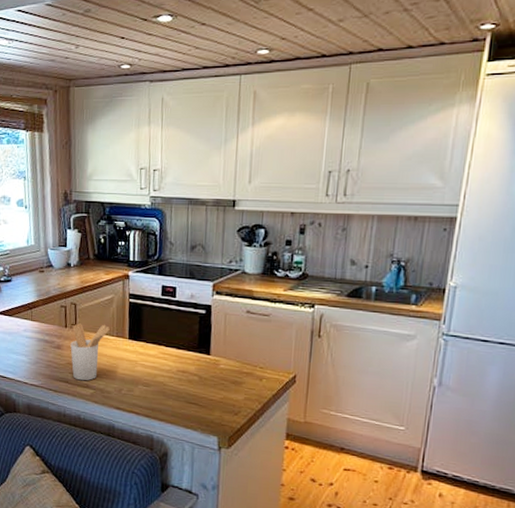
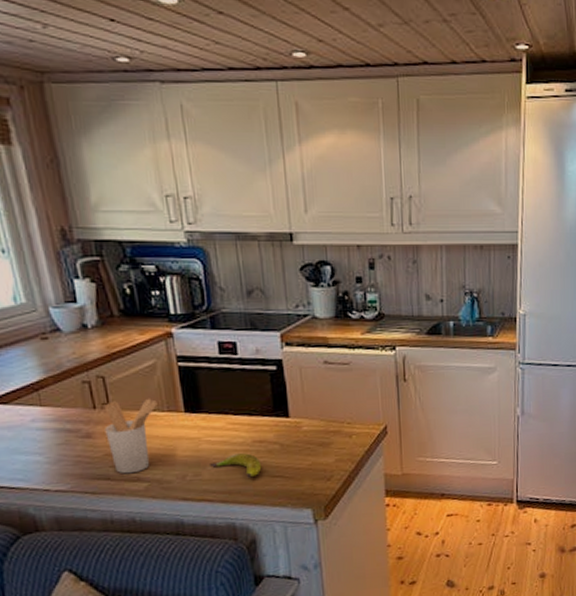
banana: none [141,378,182,401] -> present [210,453,262,478]

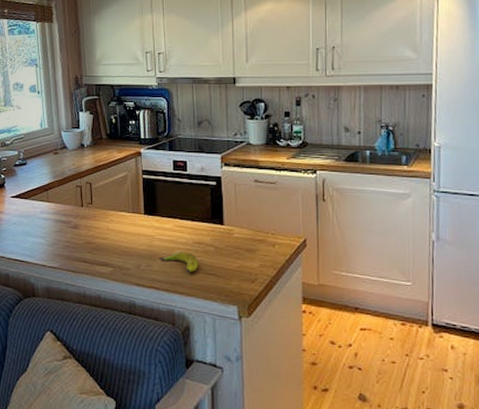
utensil holder: present [104,398,157,474] -> none [87,201,125,259]

